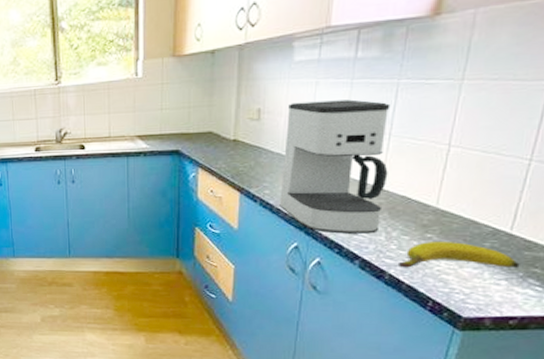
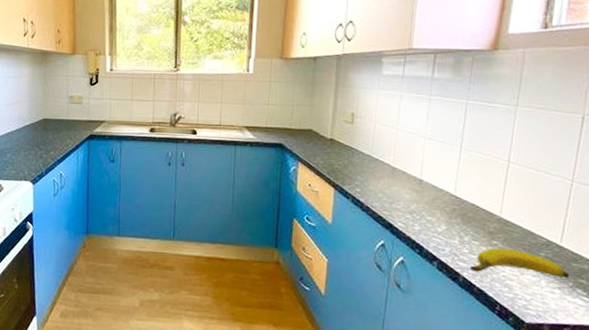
coffee maker: present [279,99,391,234] -> none [369,111,461,237]

